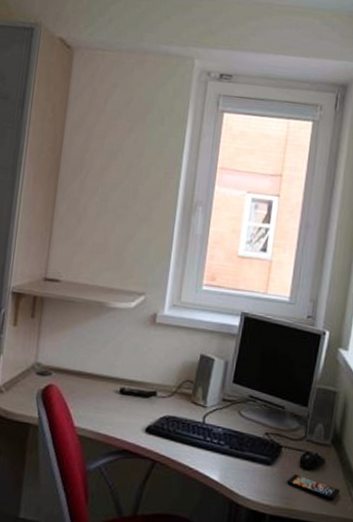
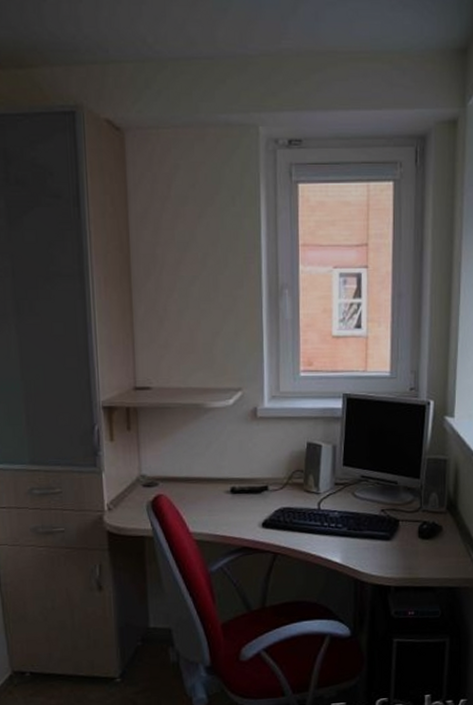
smartphone: present [287,474,340,501] -> none [408,545,460,564]

